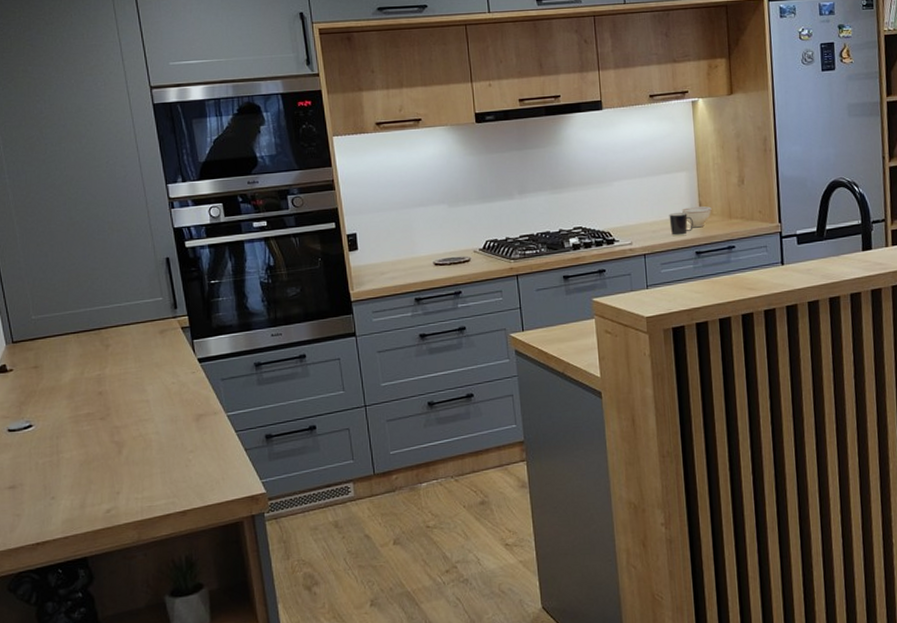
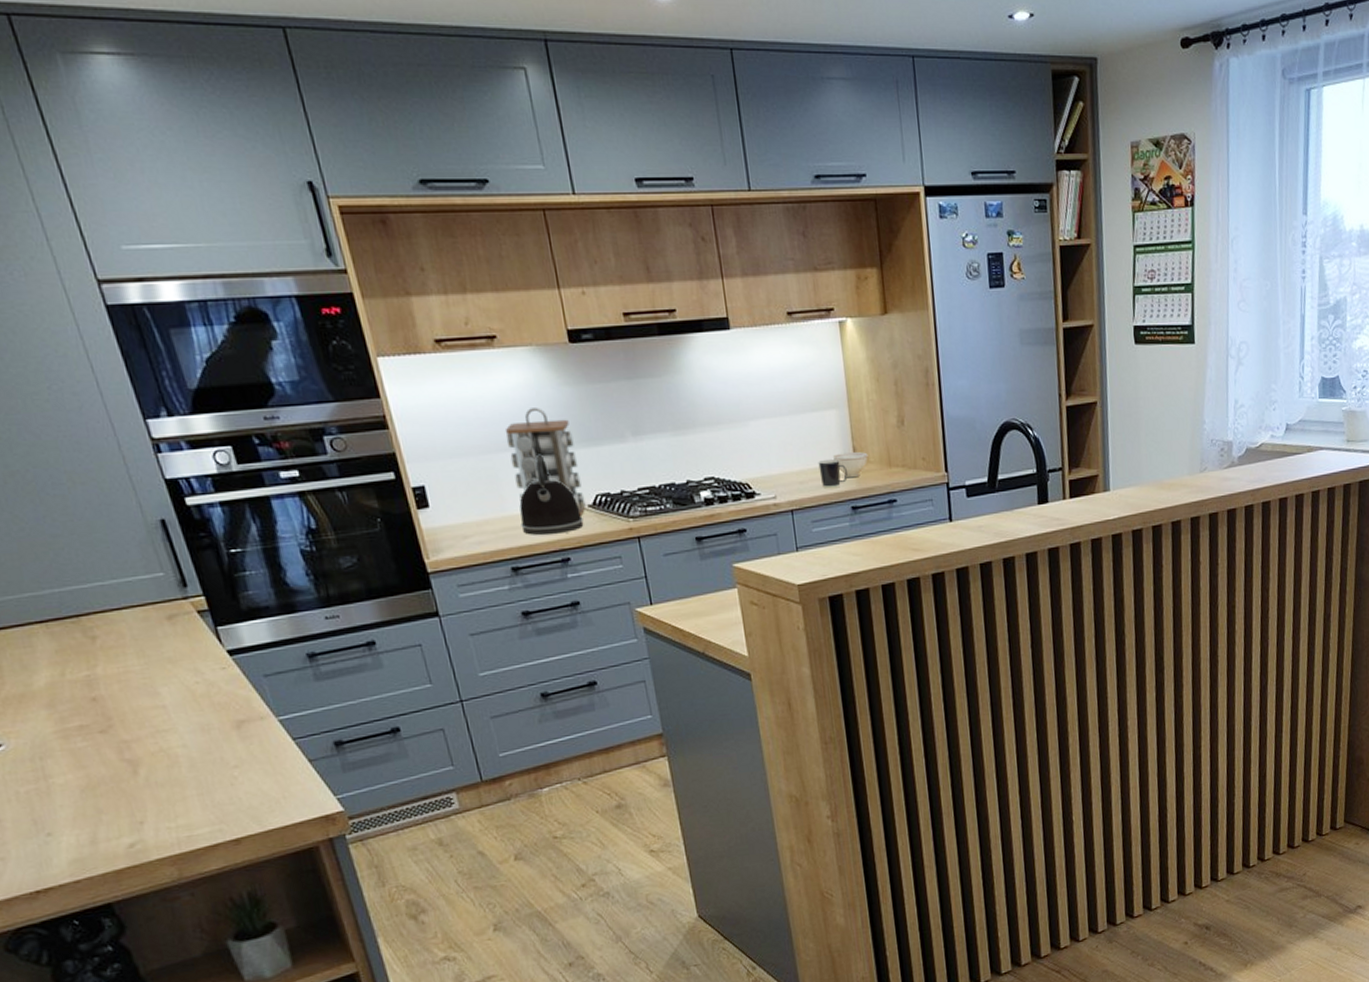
spice rack: none [420,173,478,258] -> present [505,408,586,516]
kettle: none [425,210,475,274] -> present [519,455,584,536]

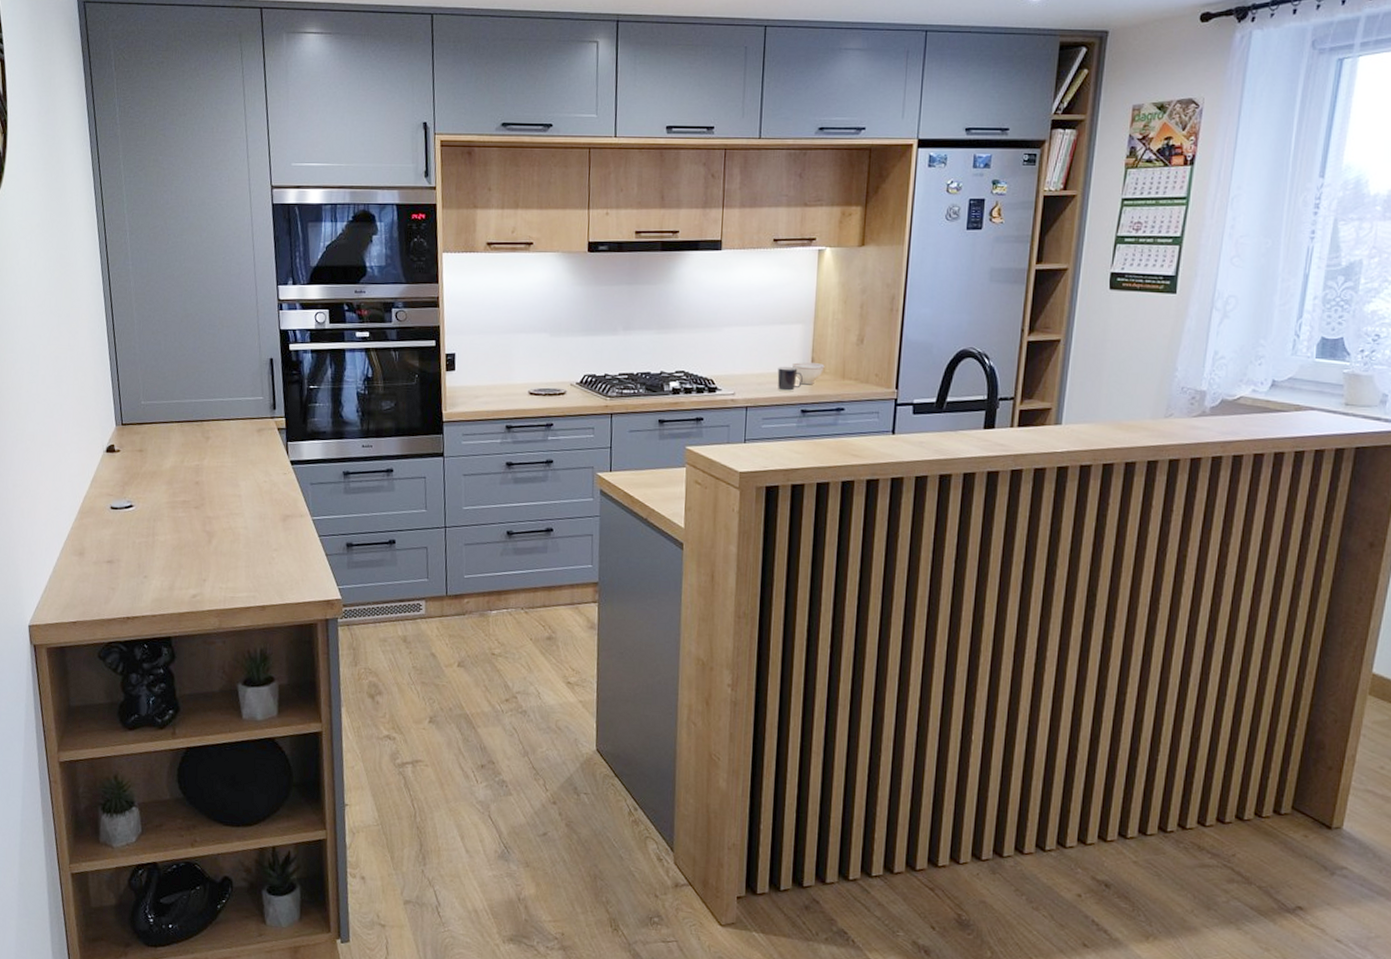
spice rack: present [505,408,586,516] -> none [523,301,576,391]
kettle: present [519,455,584,536] -> none [520,339,570,404]

